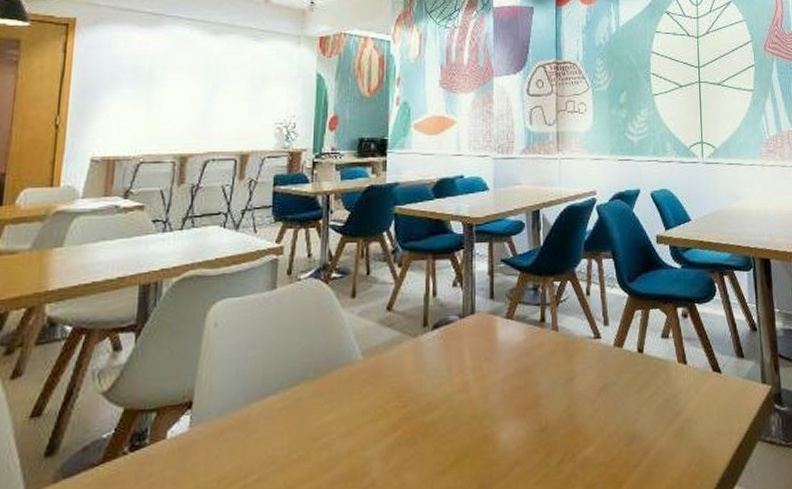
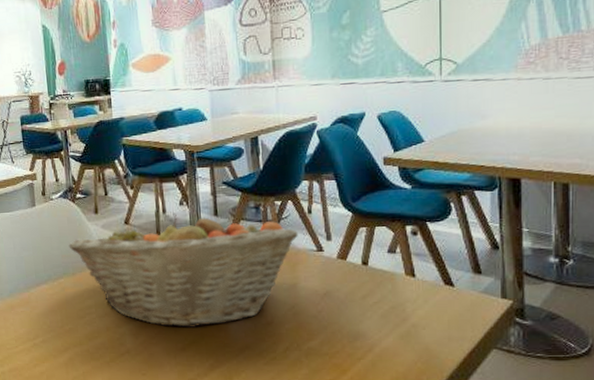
fruit basket: none [312,295,576,444] -> present [68,213,298,328]

